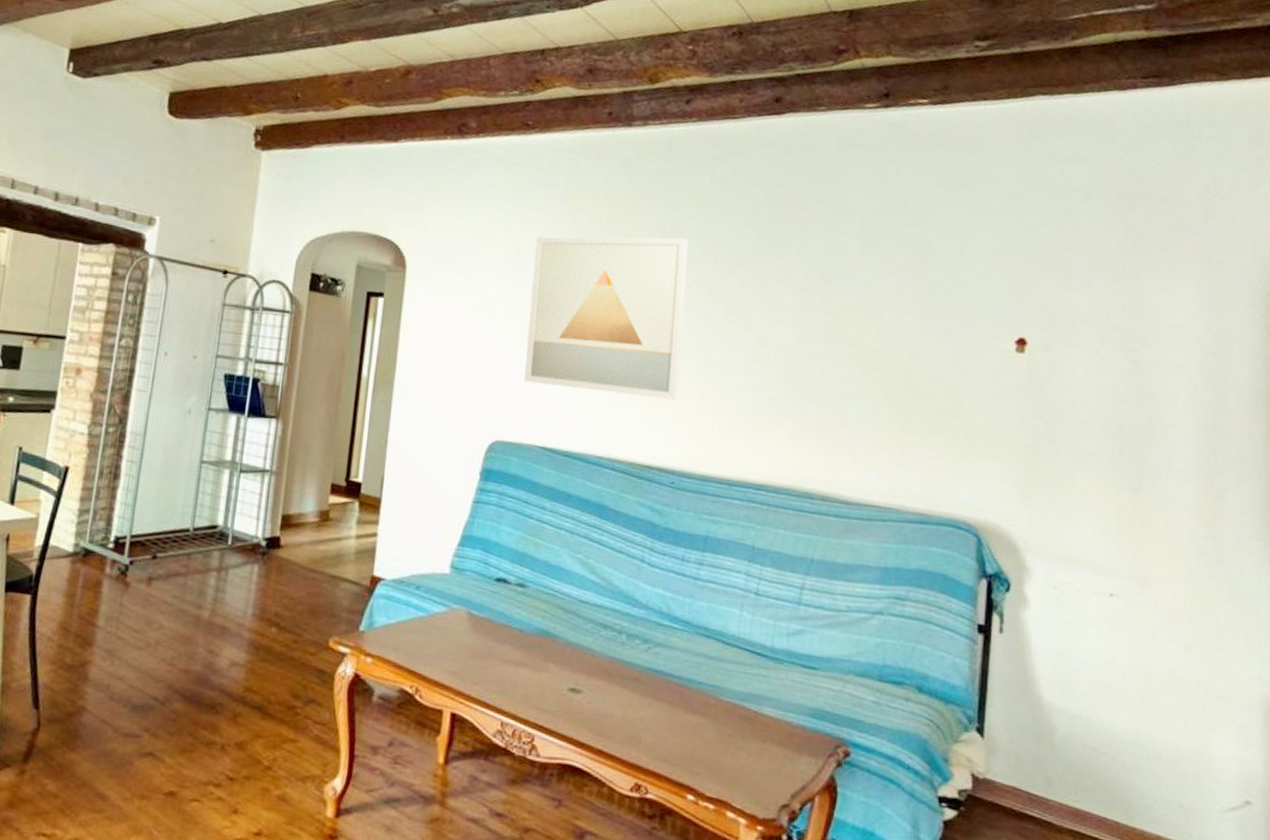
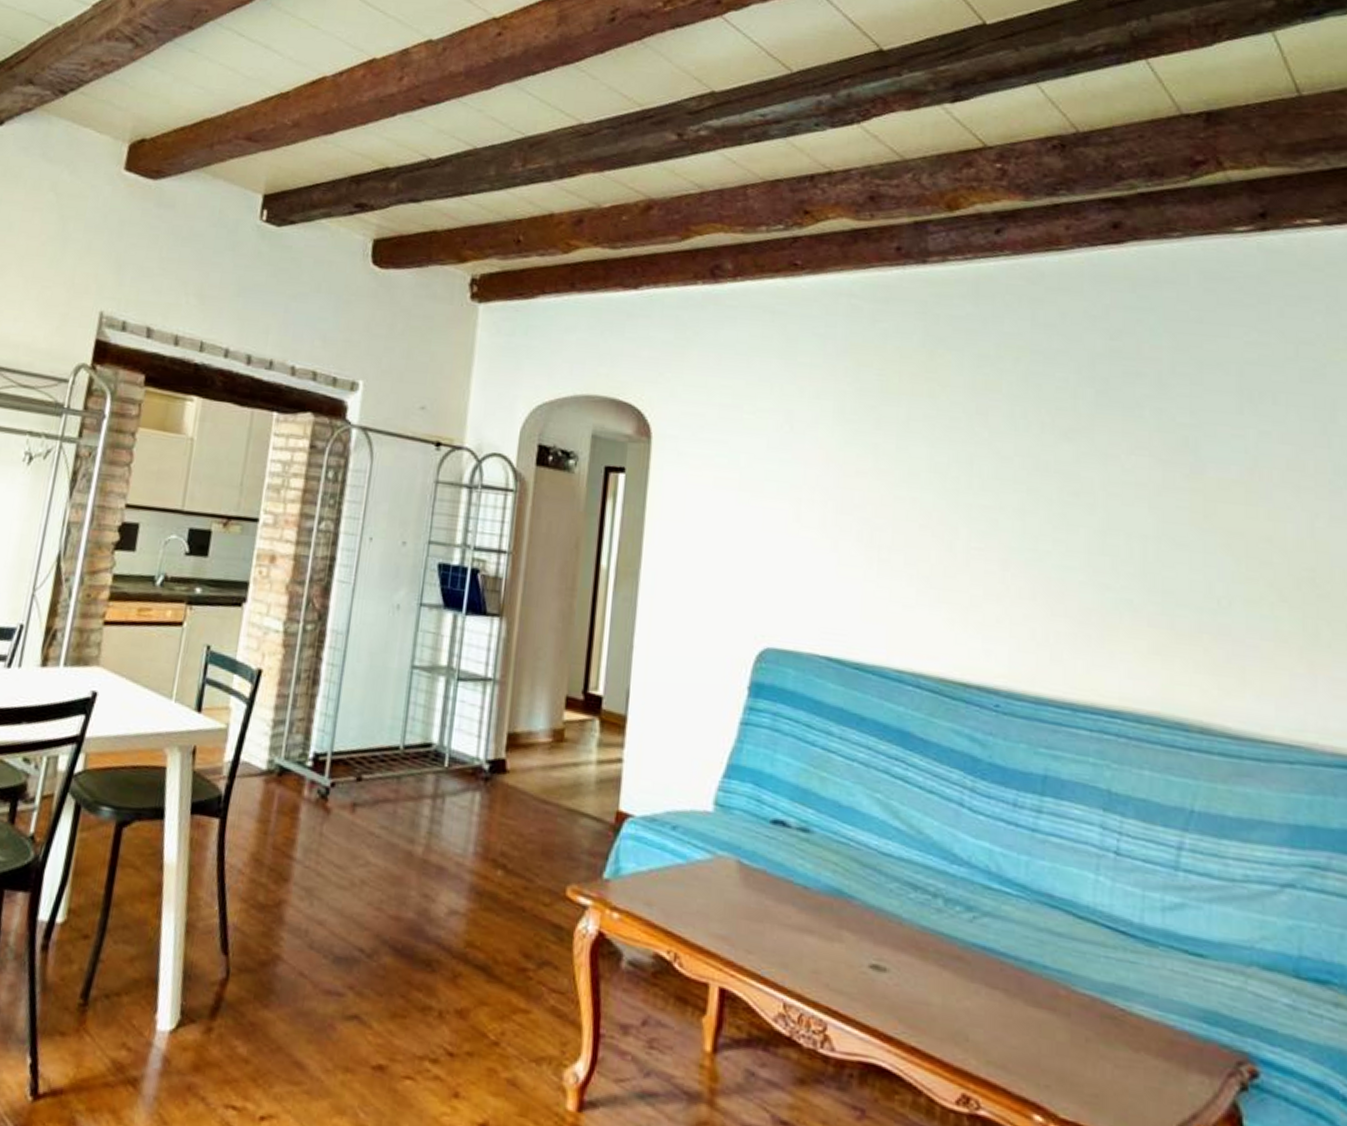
wall art: present [523,236,688,400] -> none [799,398,1005,601]

